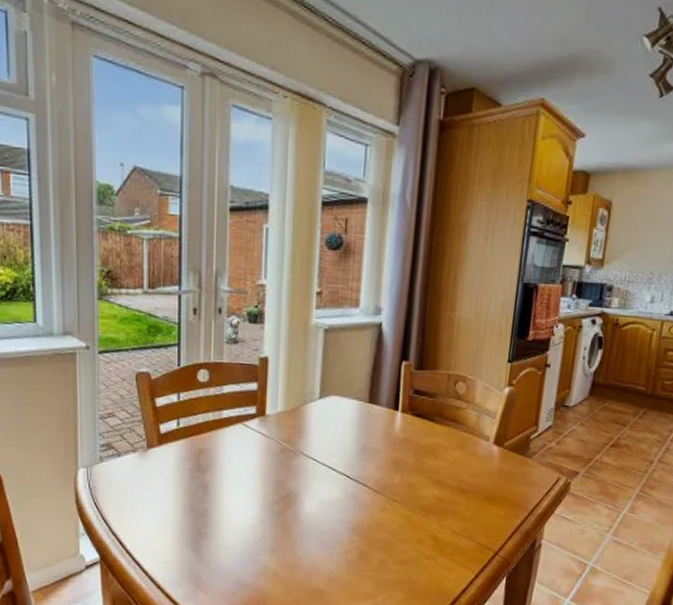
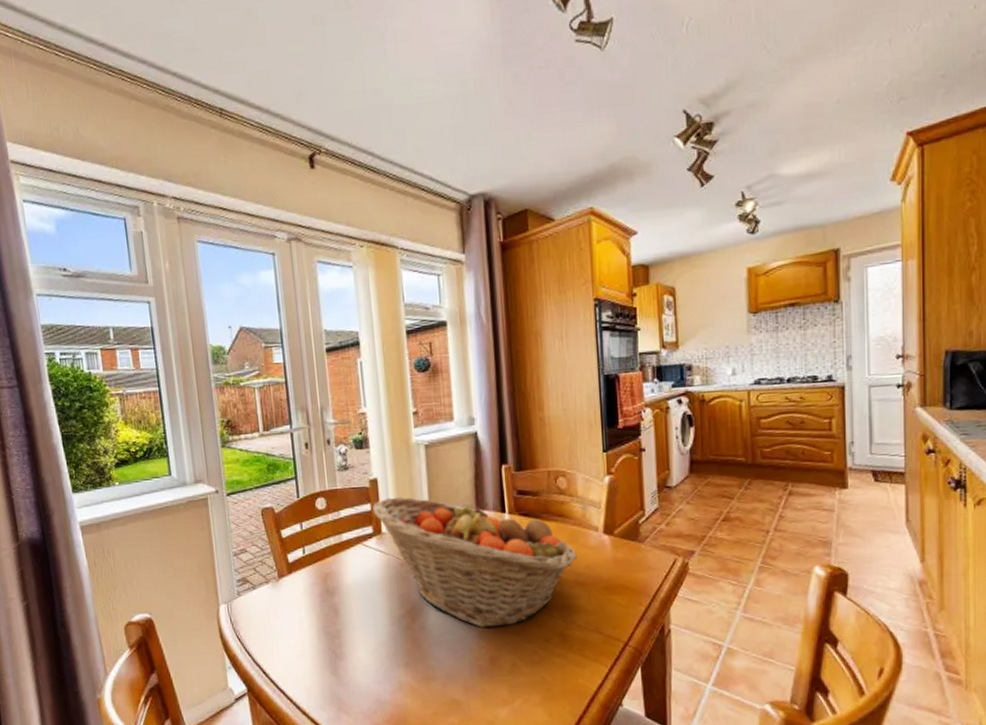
fruit basket: none [259,379,464,525] -> present [373,496,577,629]

